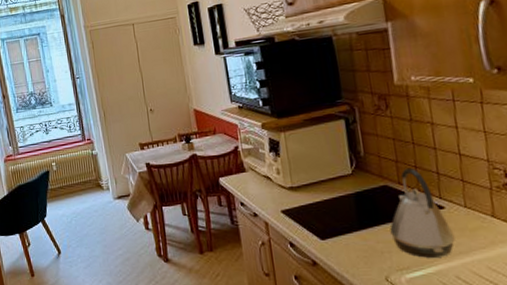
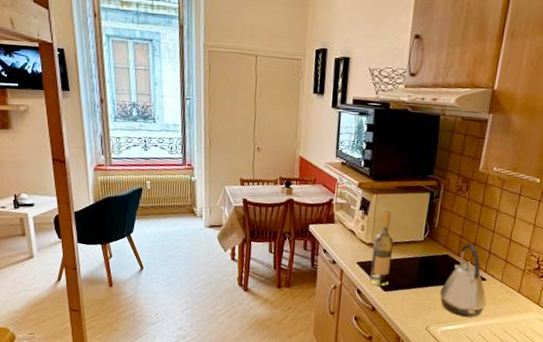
bottle: none [293,147,324,235] -> present [369,210,394,287]

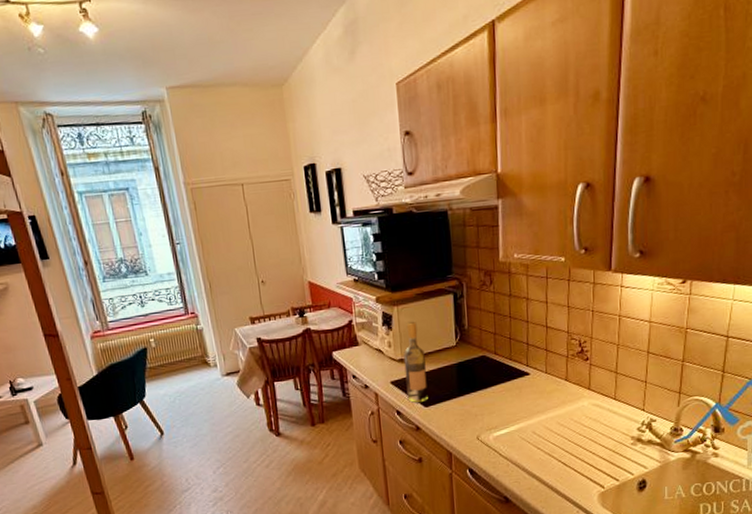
kettle: present [440,243,487,318] -> none [484,339,535,418]

